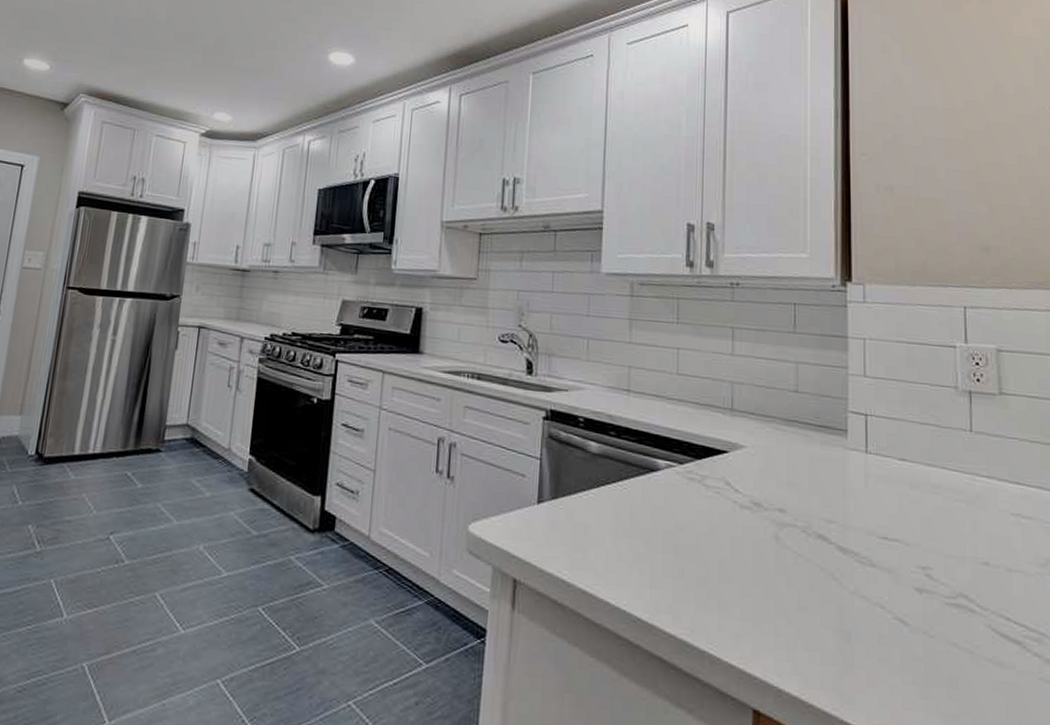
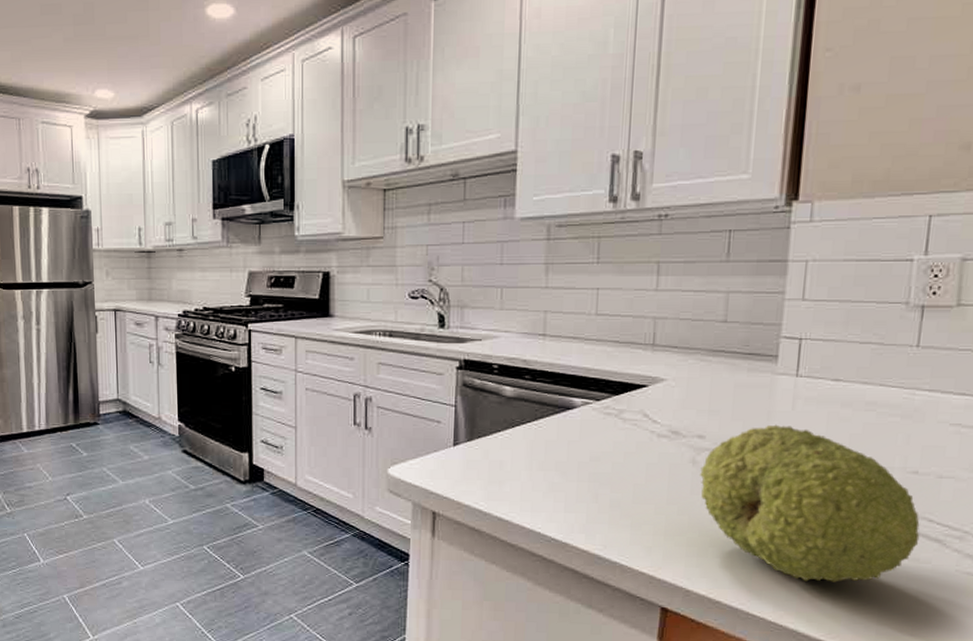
fruit: none [784,502,1000,687] -> present [700,424,920,582]

